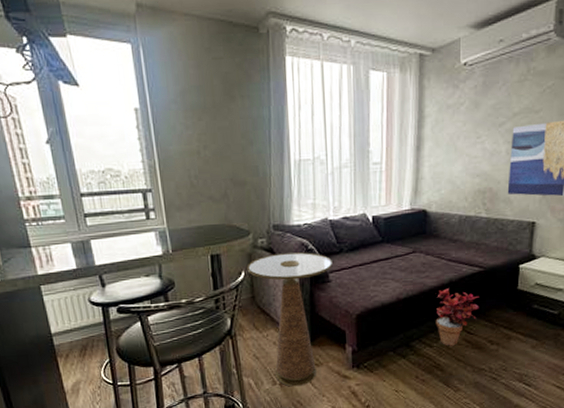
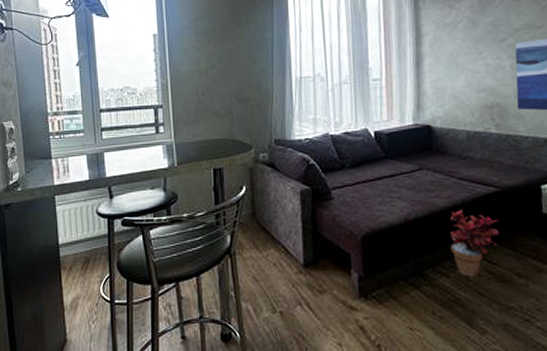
side table: present [247,252,332,387] -> none [248,167,335,316]

